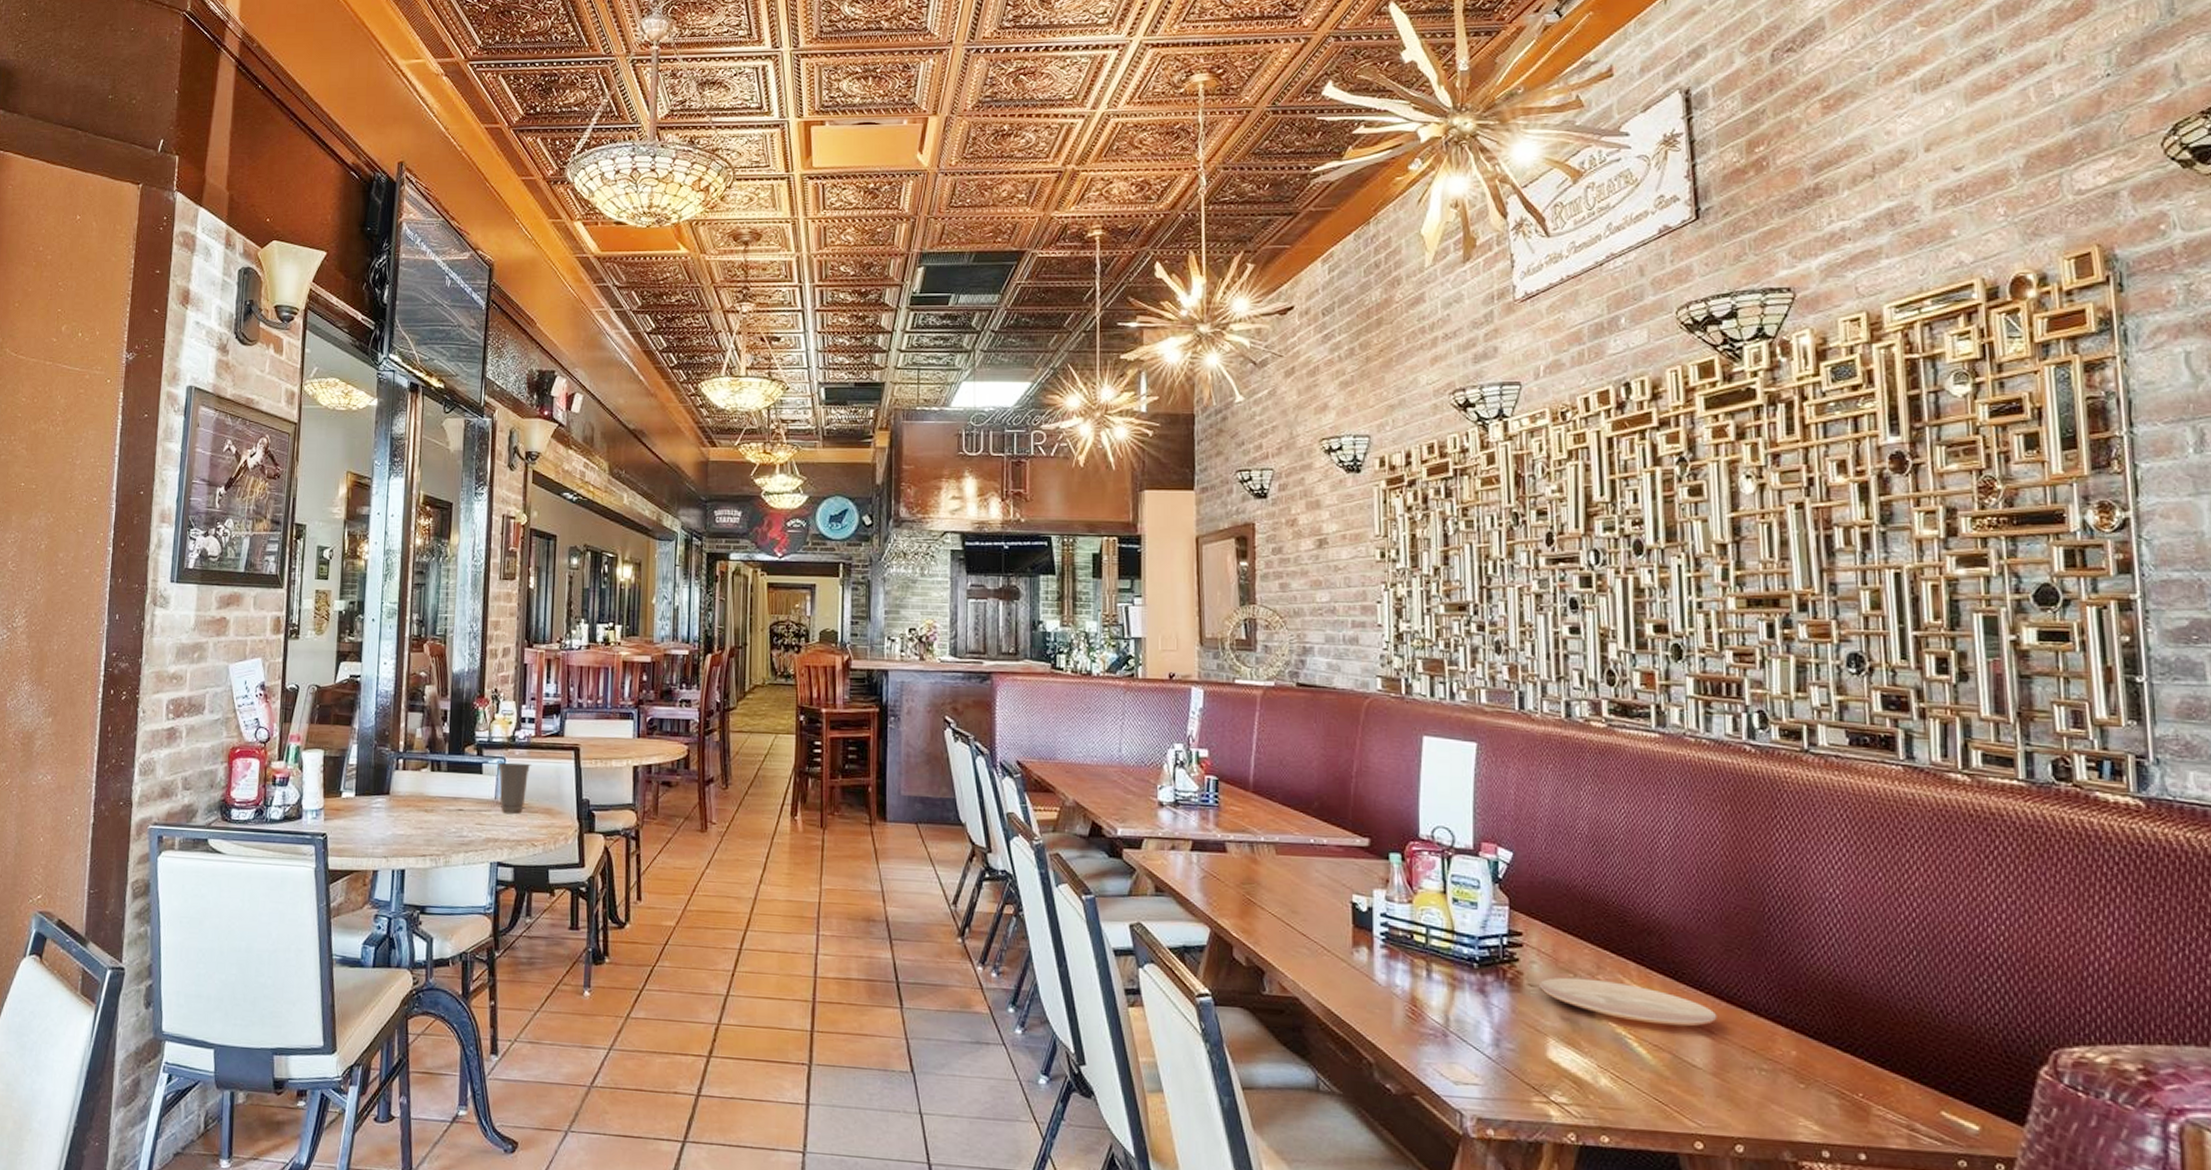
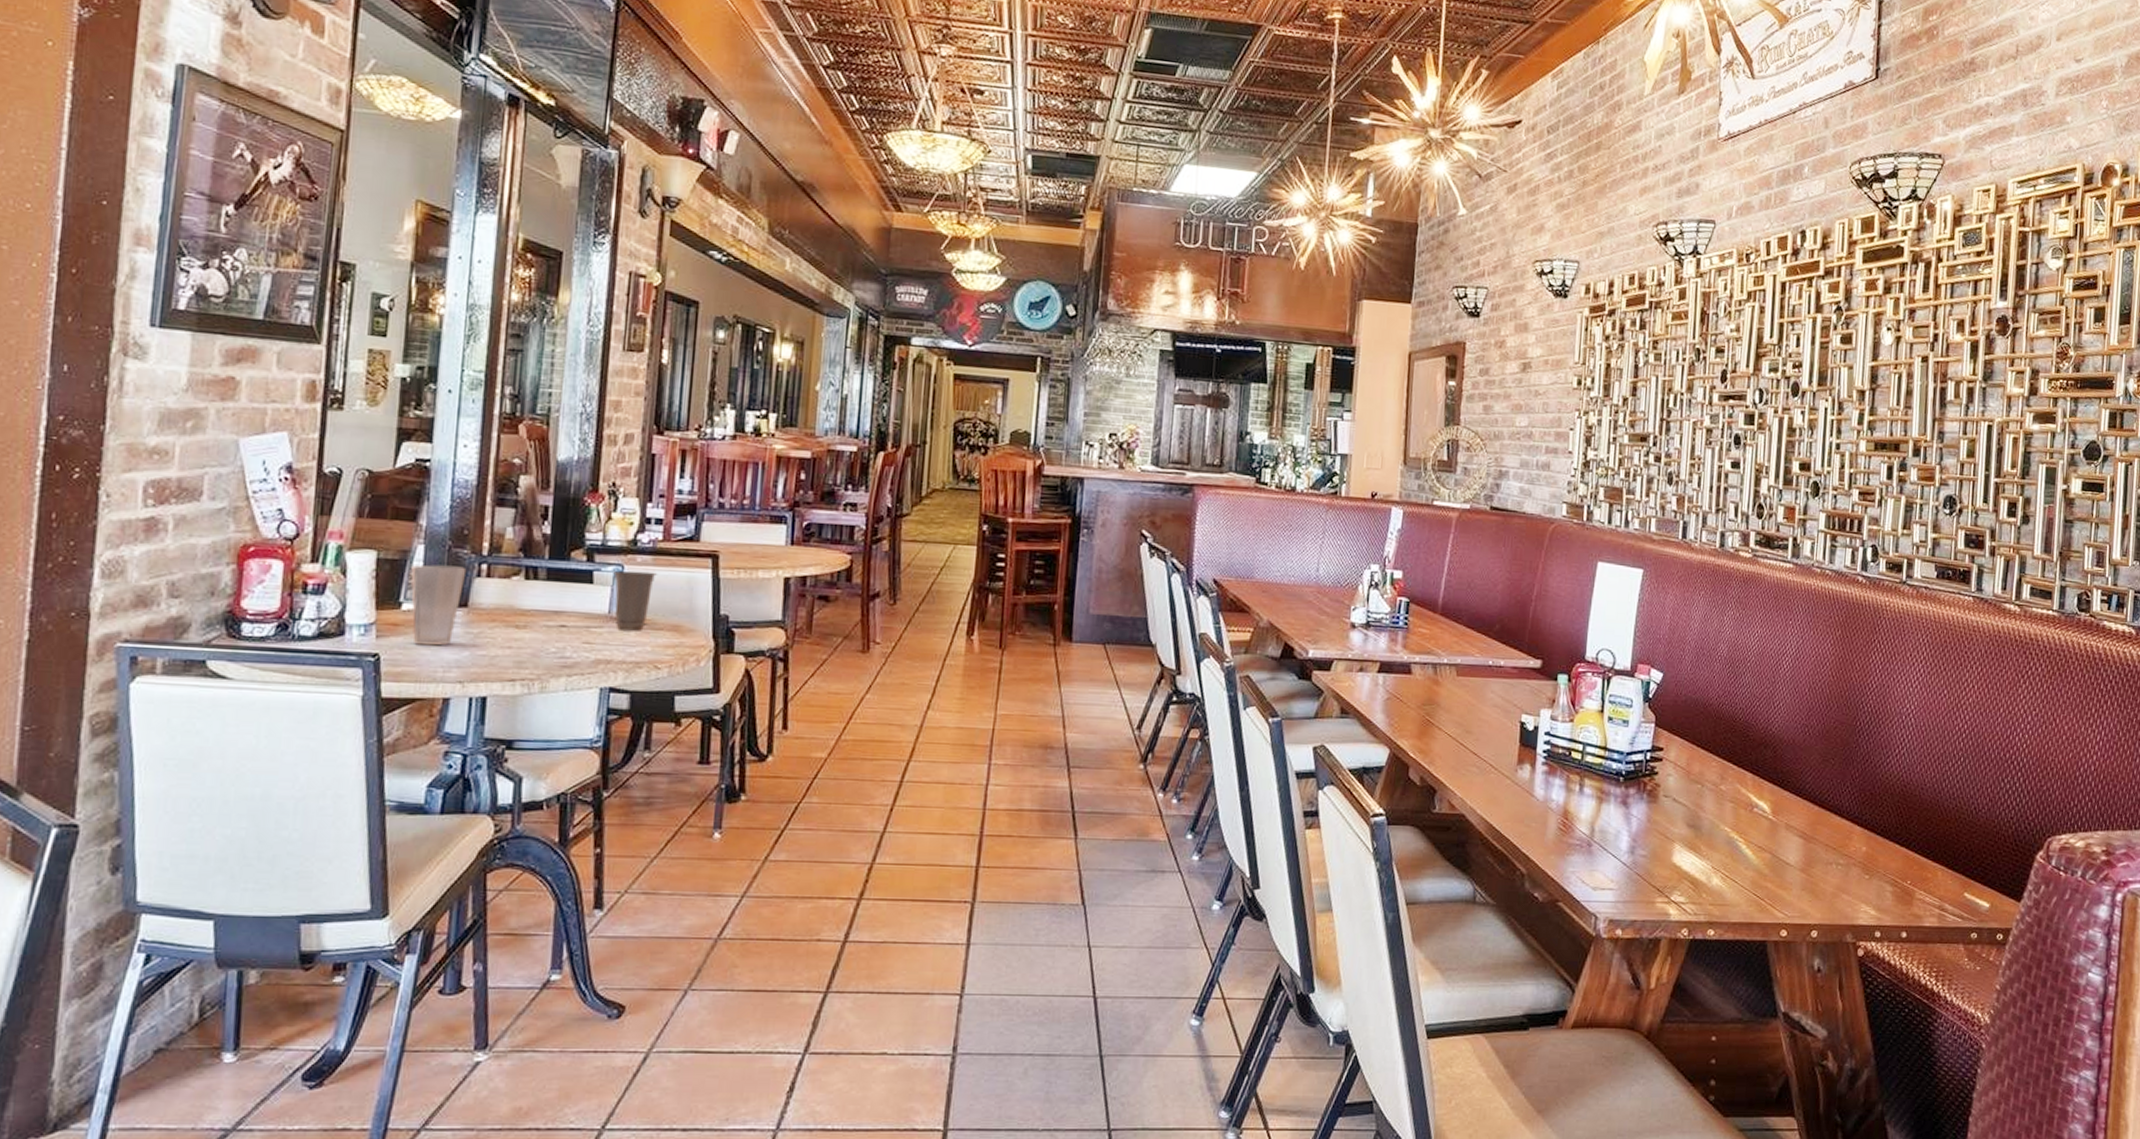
cup: none [348,760,388,827] -> present [411,565,467,646]
plate: present [1540,977,1717,1027] -> none [1673,788,1810,829]

